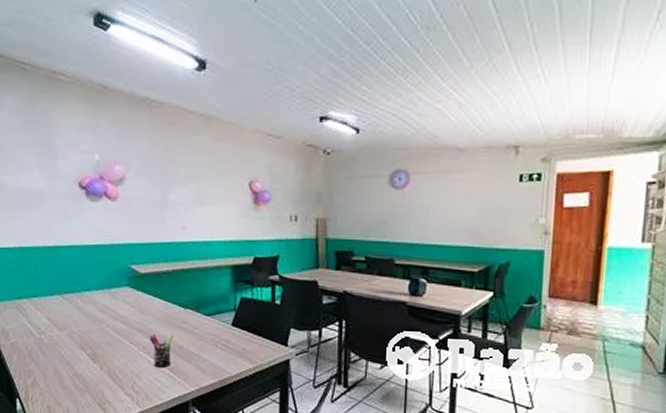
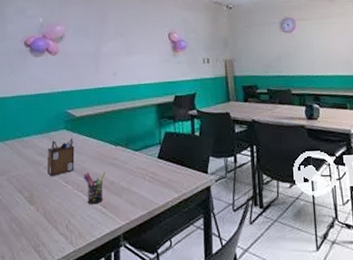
desk organizer: none [110,296,140,336] -> present [47,138,75,177]

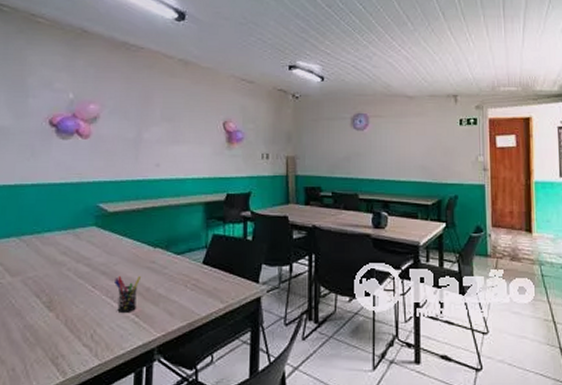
desk organizer: present [47,138,75,177] -> none [71,236,105,280]

